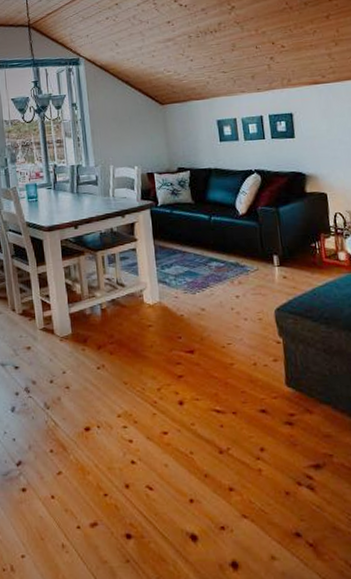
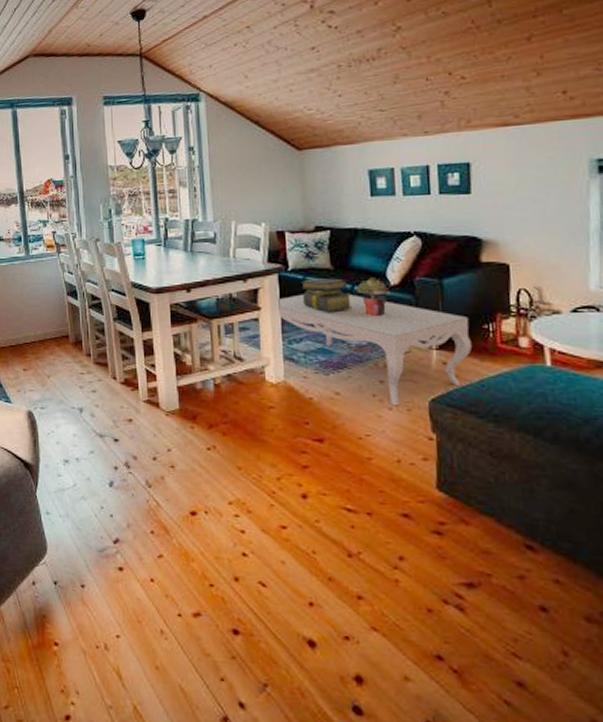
coffee table: none [150,224,304,317] -> present [277,294,471,406]
stack of books: none [169,211,211,240] -> present [301,278,353,312]
potted plant: none [213,209,240,241] -> present [356,277,390,316]

